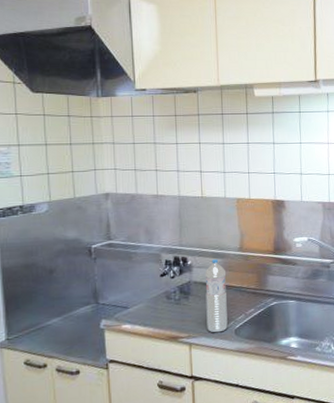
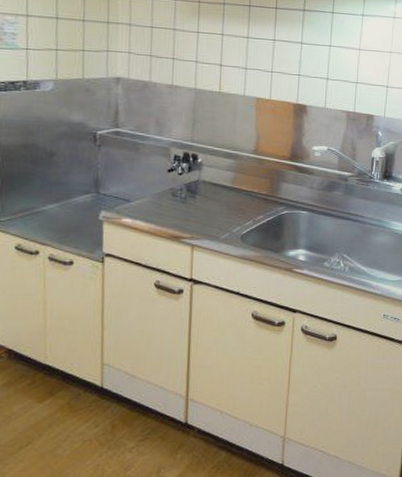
water bottle: present [205,259,228,333] -> none [212,160,238,237]

